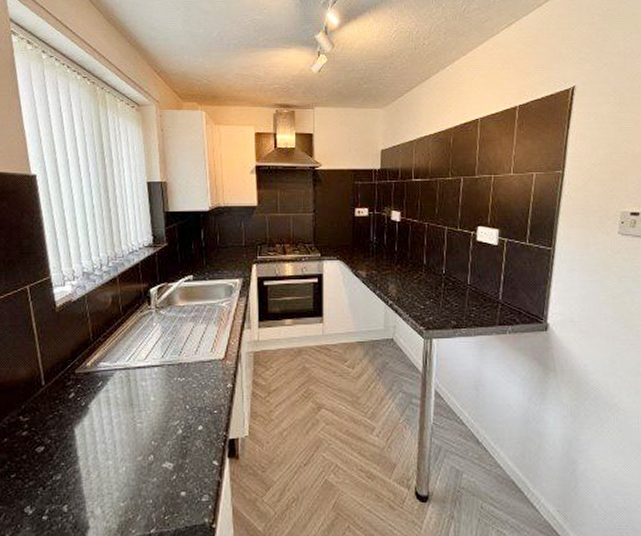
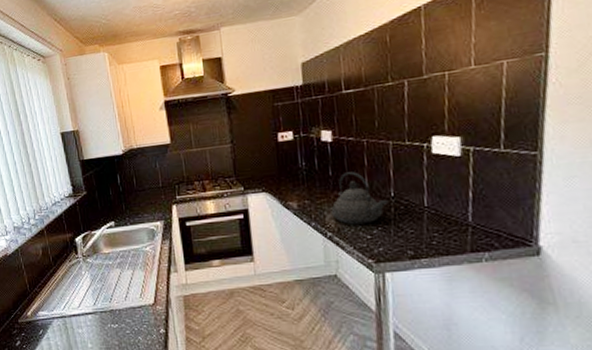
teakettle: none [393,249,439,295] -> present [331,172,388,225]

